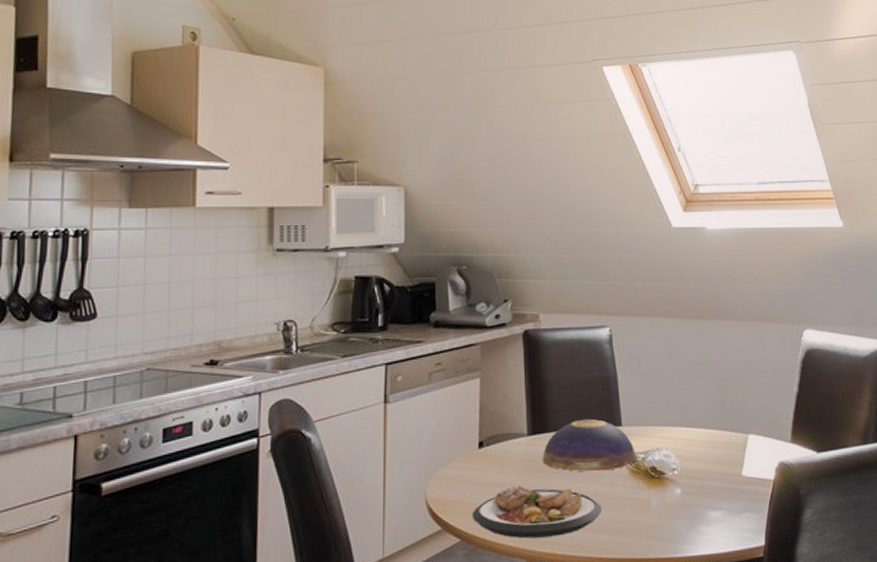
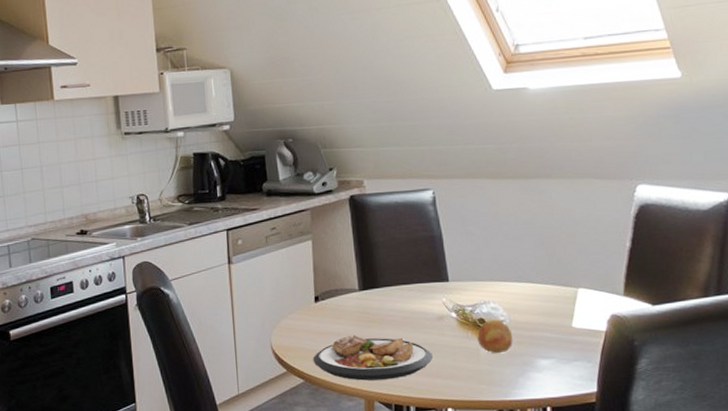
decorative bowl: present [542,418,636,472] -> none [374,275,464,323]
fruit: none [648,467,684,506] -> present [477,319,513,354]

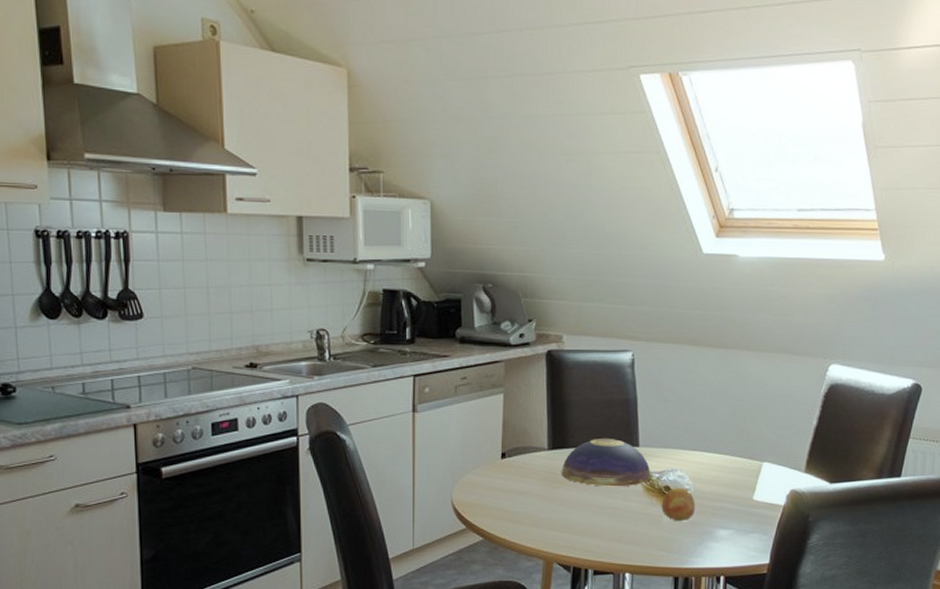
plate: present [313,334,433,381] -> none [494,494,616,542]
decorative bowl: none [374,275,464,323] -> present [561,438,651,487]

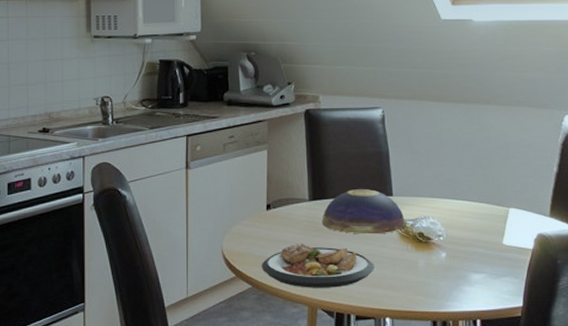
plate: none [494,494,616,542] -> present [261,243,374,288]
fruit: present [661,487,696,522] -> none [416,234,449,267]

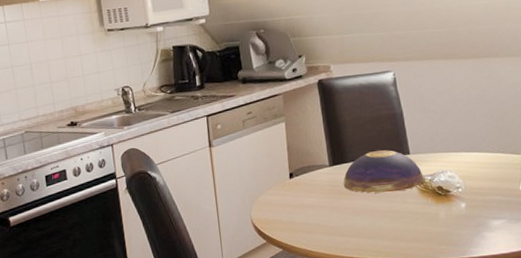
plate: present [261,243,374,288] -> none [289,206,397,247]

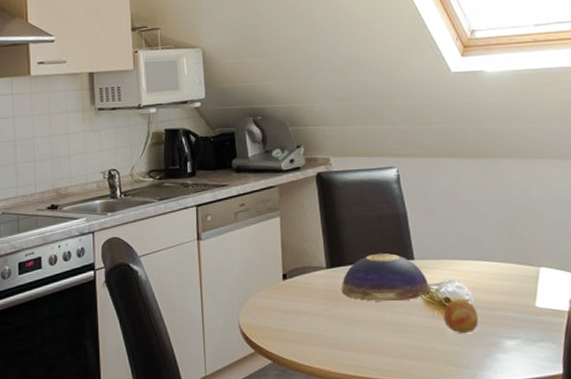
fruit: none [436,186,469,217] -> present [443,298,479,334]

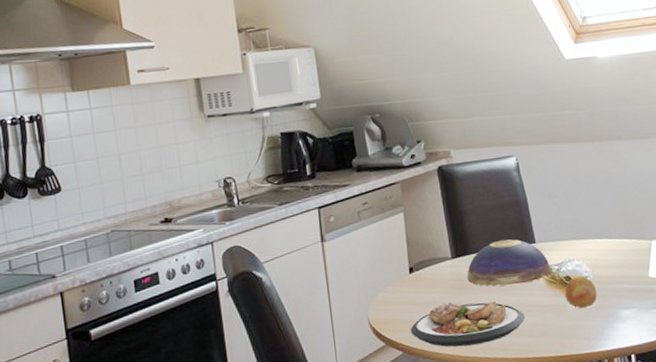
plate: none [281,313,400,362] -> present [410,301,525,347]

